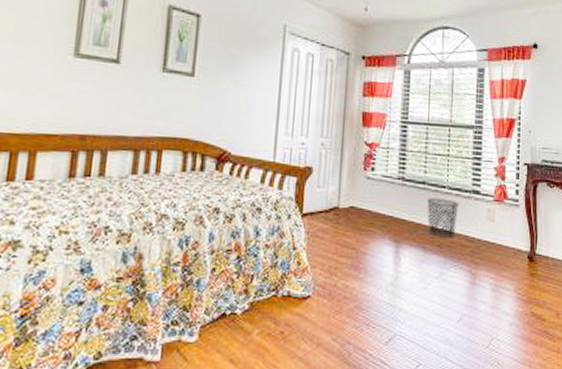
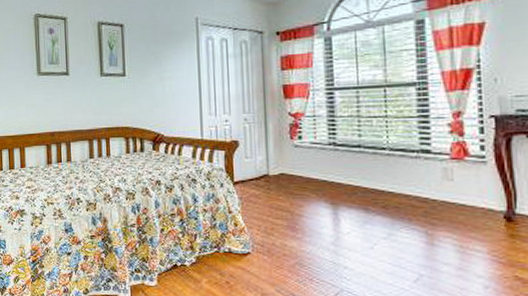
waste bin: present [427,198,459,238] -> none [365,160,405,199]

